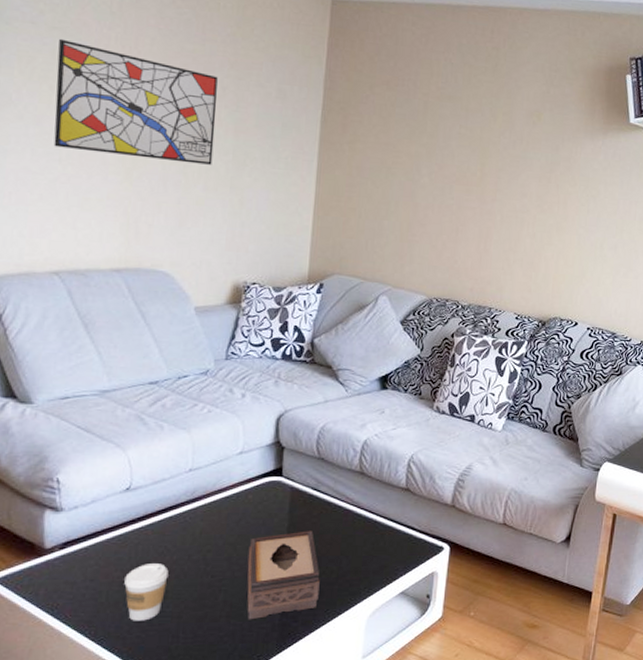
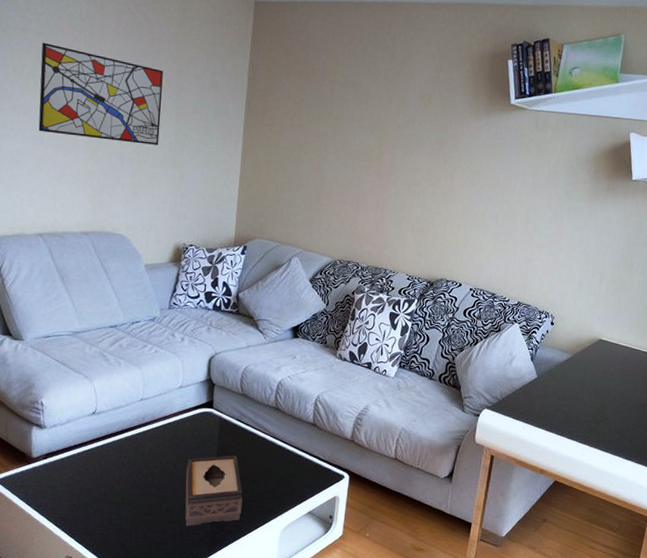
coffee cup: present [124,564,169,621] -> none [91,475,125,521]

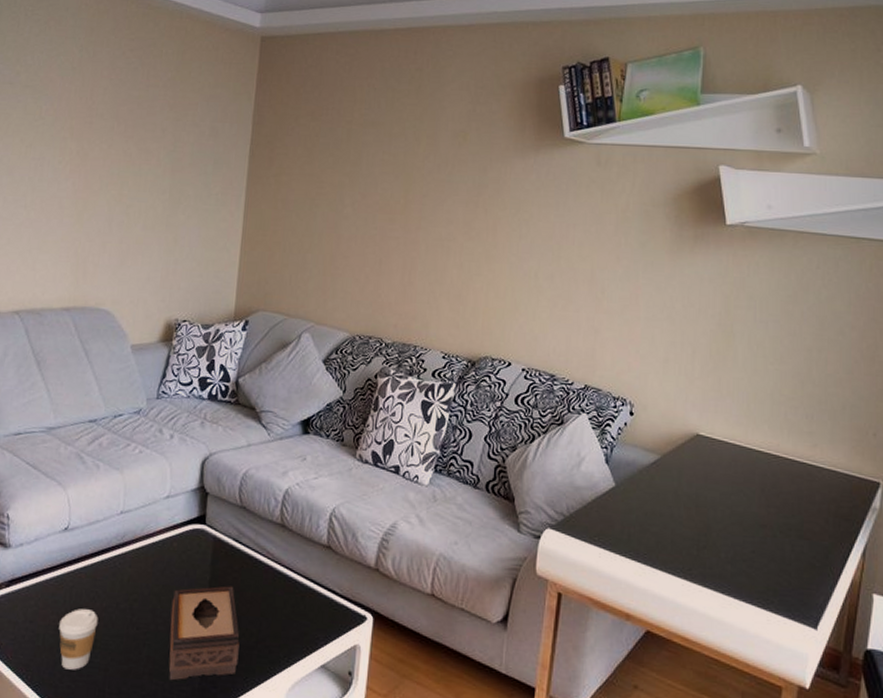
wall art: present [38,42,163,145] -> none [21,95,159,204]
coffee cup: none [91,475,125,521] -> present [59,609,98,670]

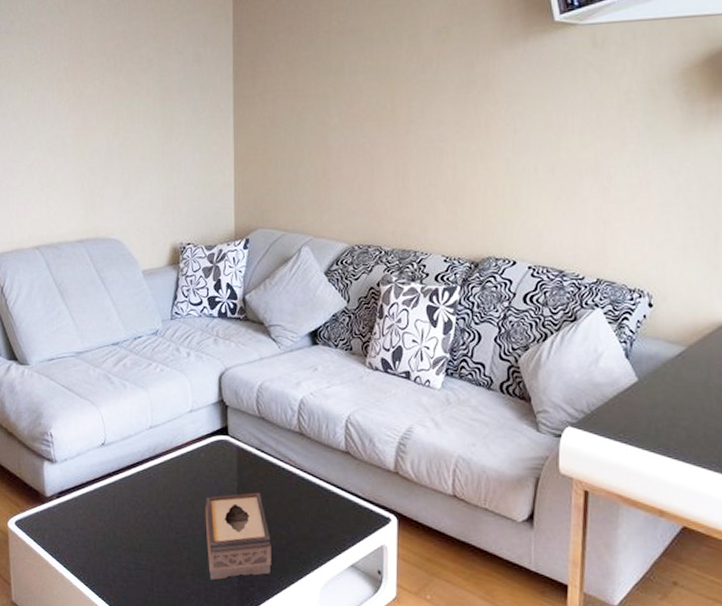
coffee cup: present [59,609,98,670] -> none [107,516,141,572]

